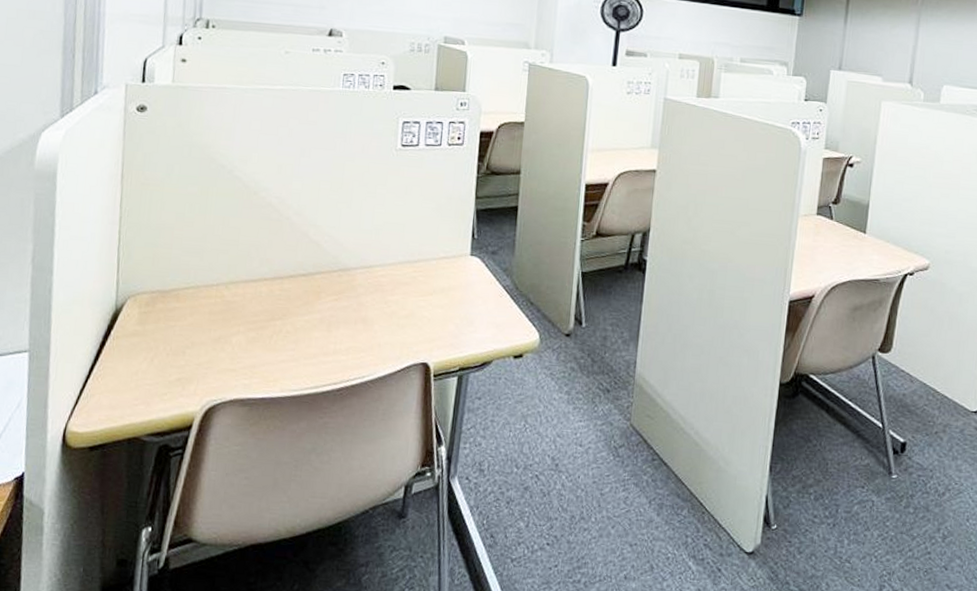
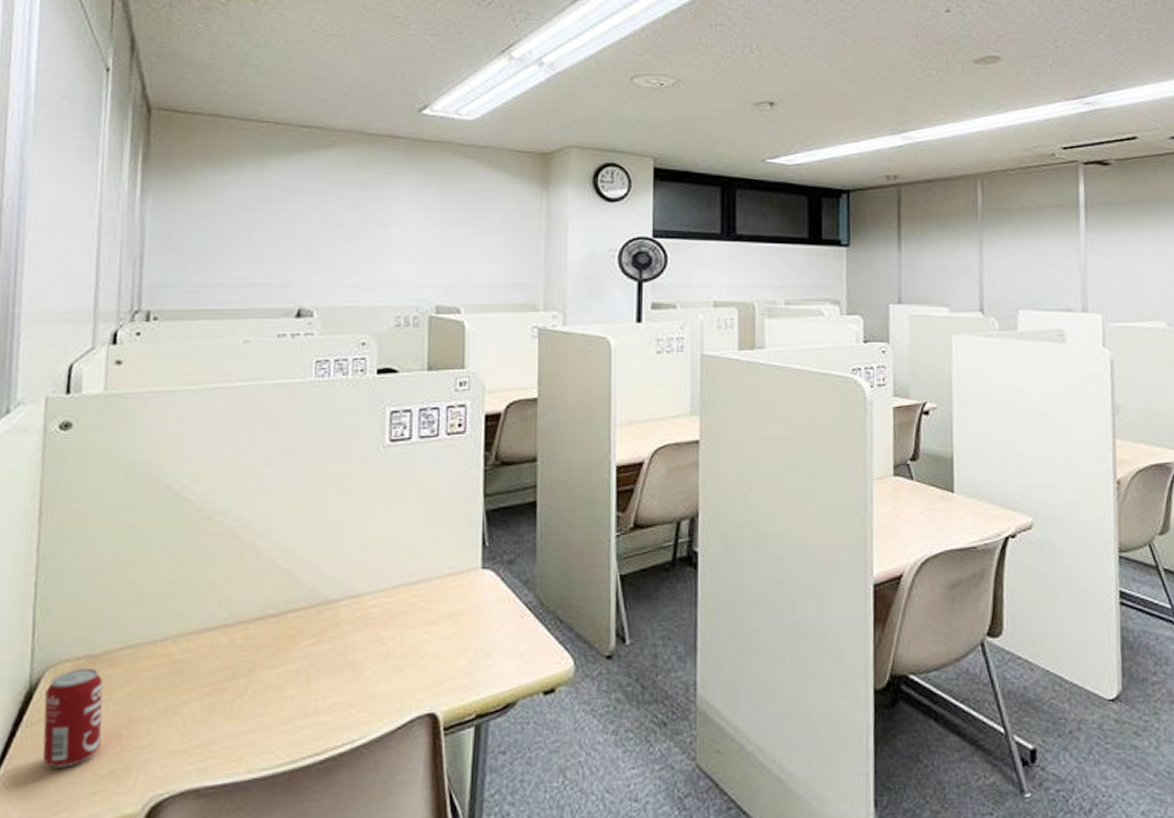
beverage can: none [126,300,172,373] -> present [43,668,103,768]

